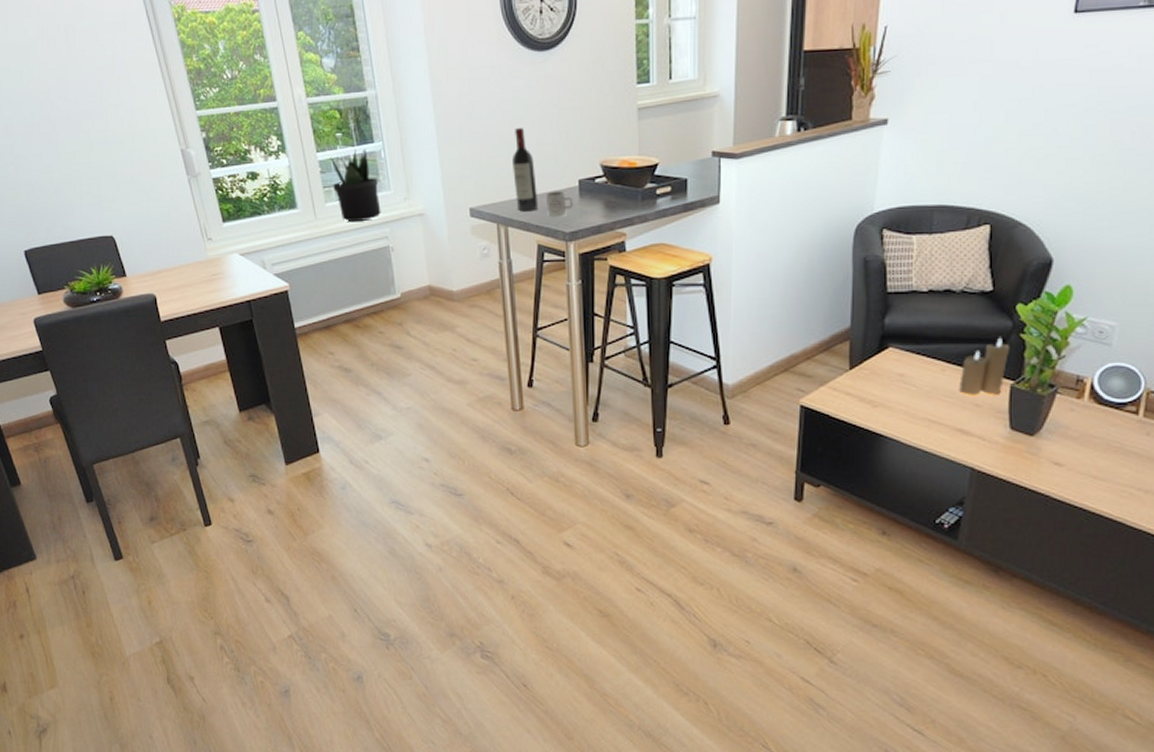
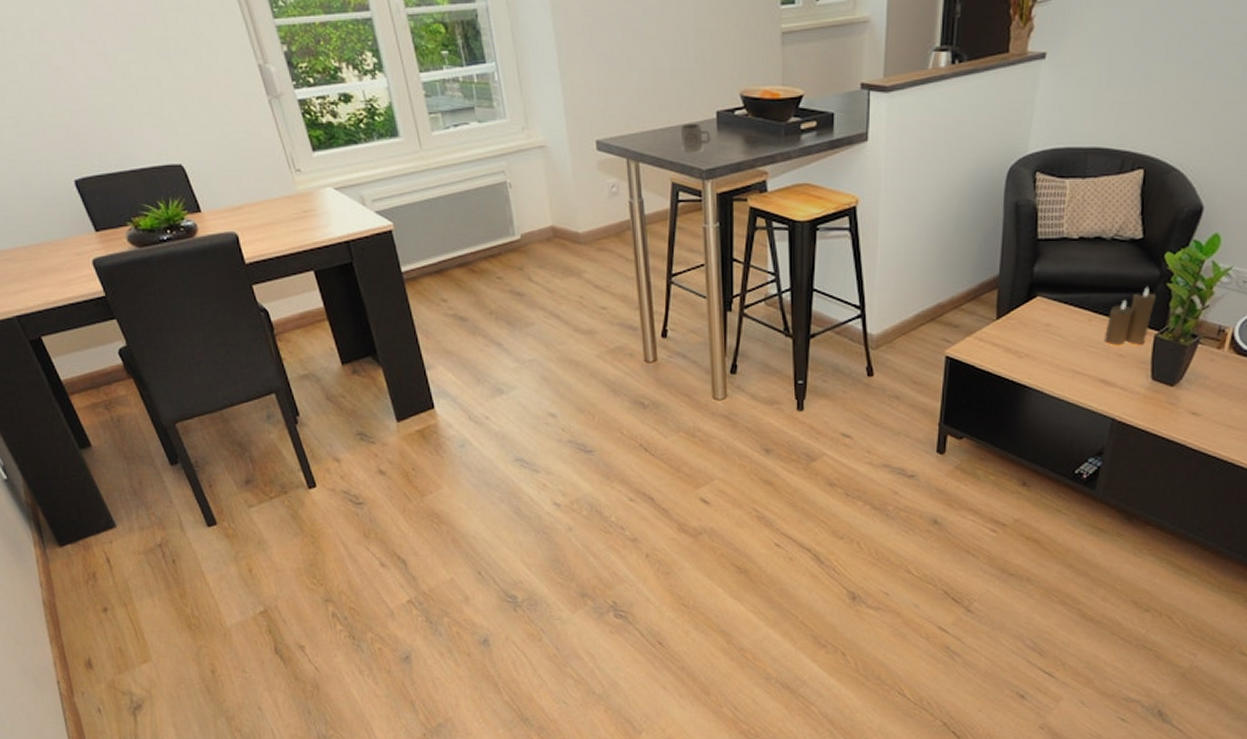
planter: present [330,149,381,223] -> none [435,70,496,154]
wine bottle: present [511,128,539,212] -> none [642,51,673,146]

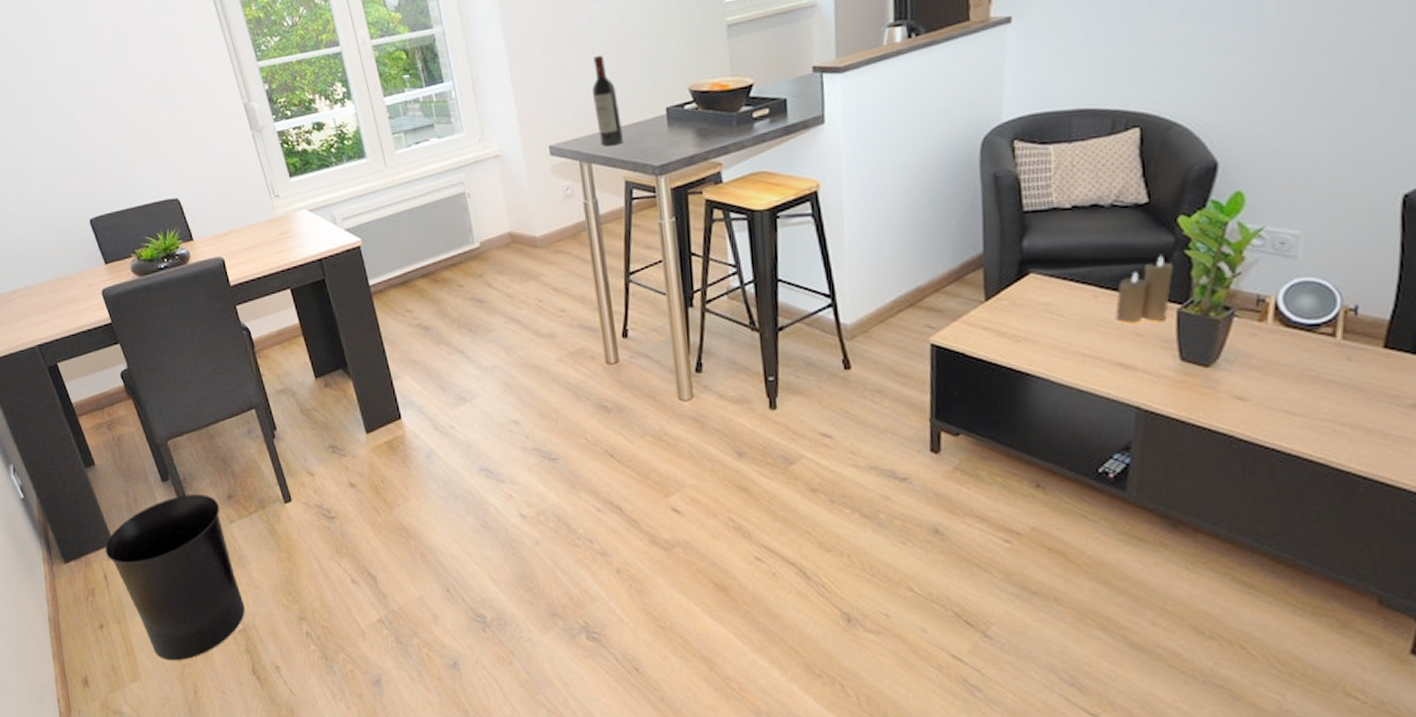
waste bin: none [106,478,266,642] -> present [105,493,245,661]
wine bottle: none [642,51,673,146] -> present [591,56,624,147]
mug: present [680,123,711,153] -> none [631,121,662,151]

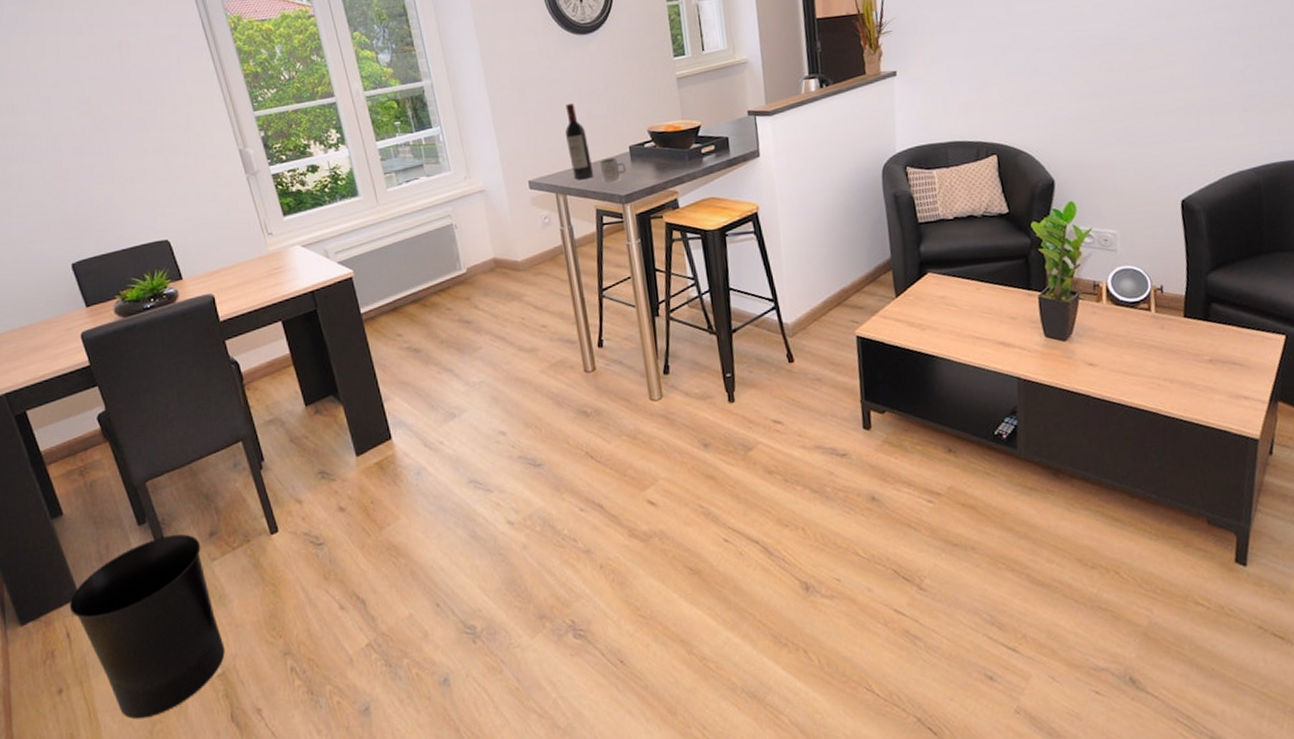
mug: none [631,121,662,151] -> present [599,157,627,183]
candle: present [1116,255,1174,324] -> none [994,254,1033,310]

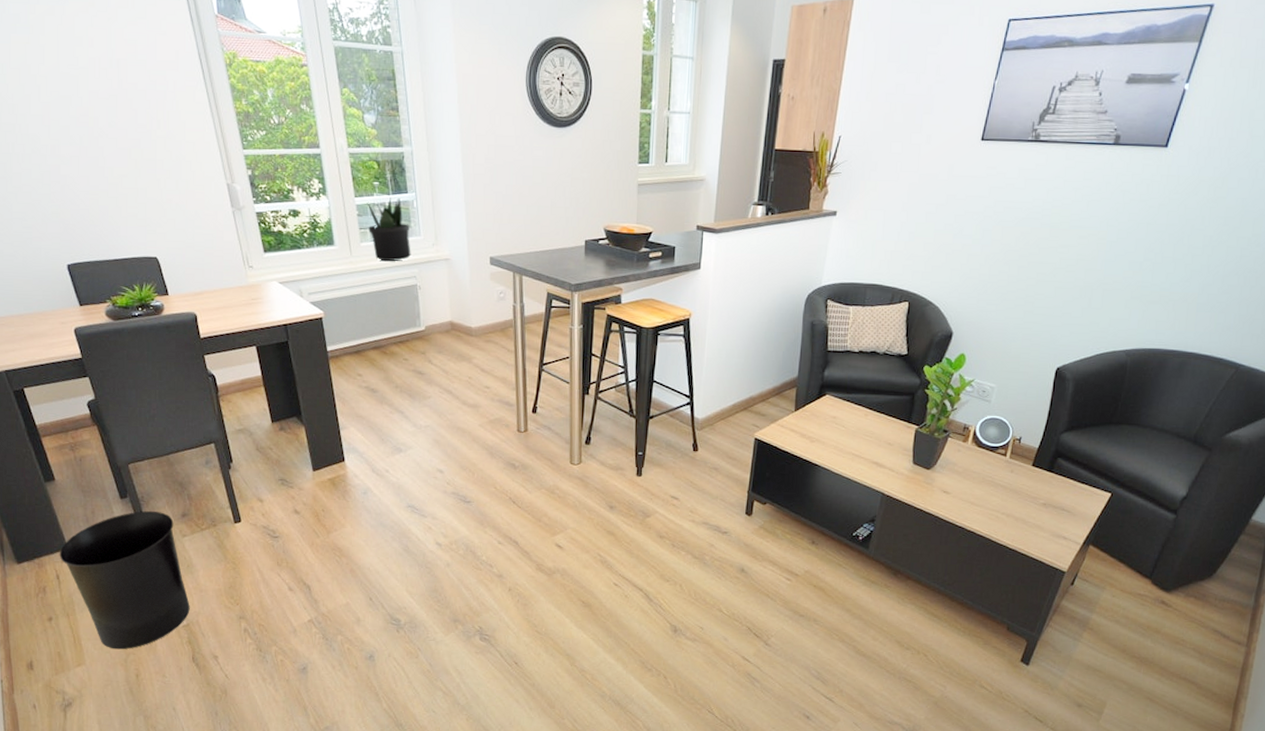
planter: none [389,134,443,205] -> present [367,198,411,262]
wine bottle: present [565,104,594,180] -> none [528,192,550,264]
mug: present [599,157,627,183] -> none [556,248,580,271]

